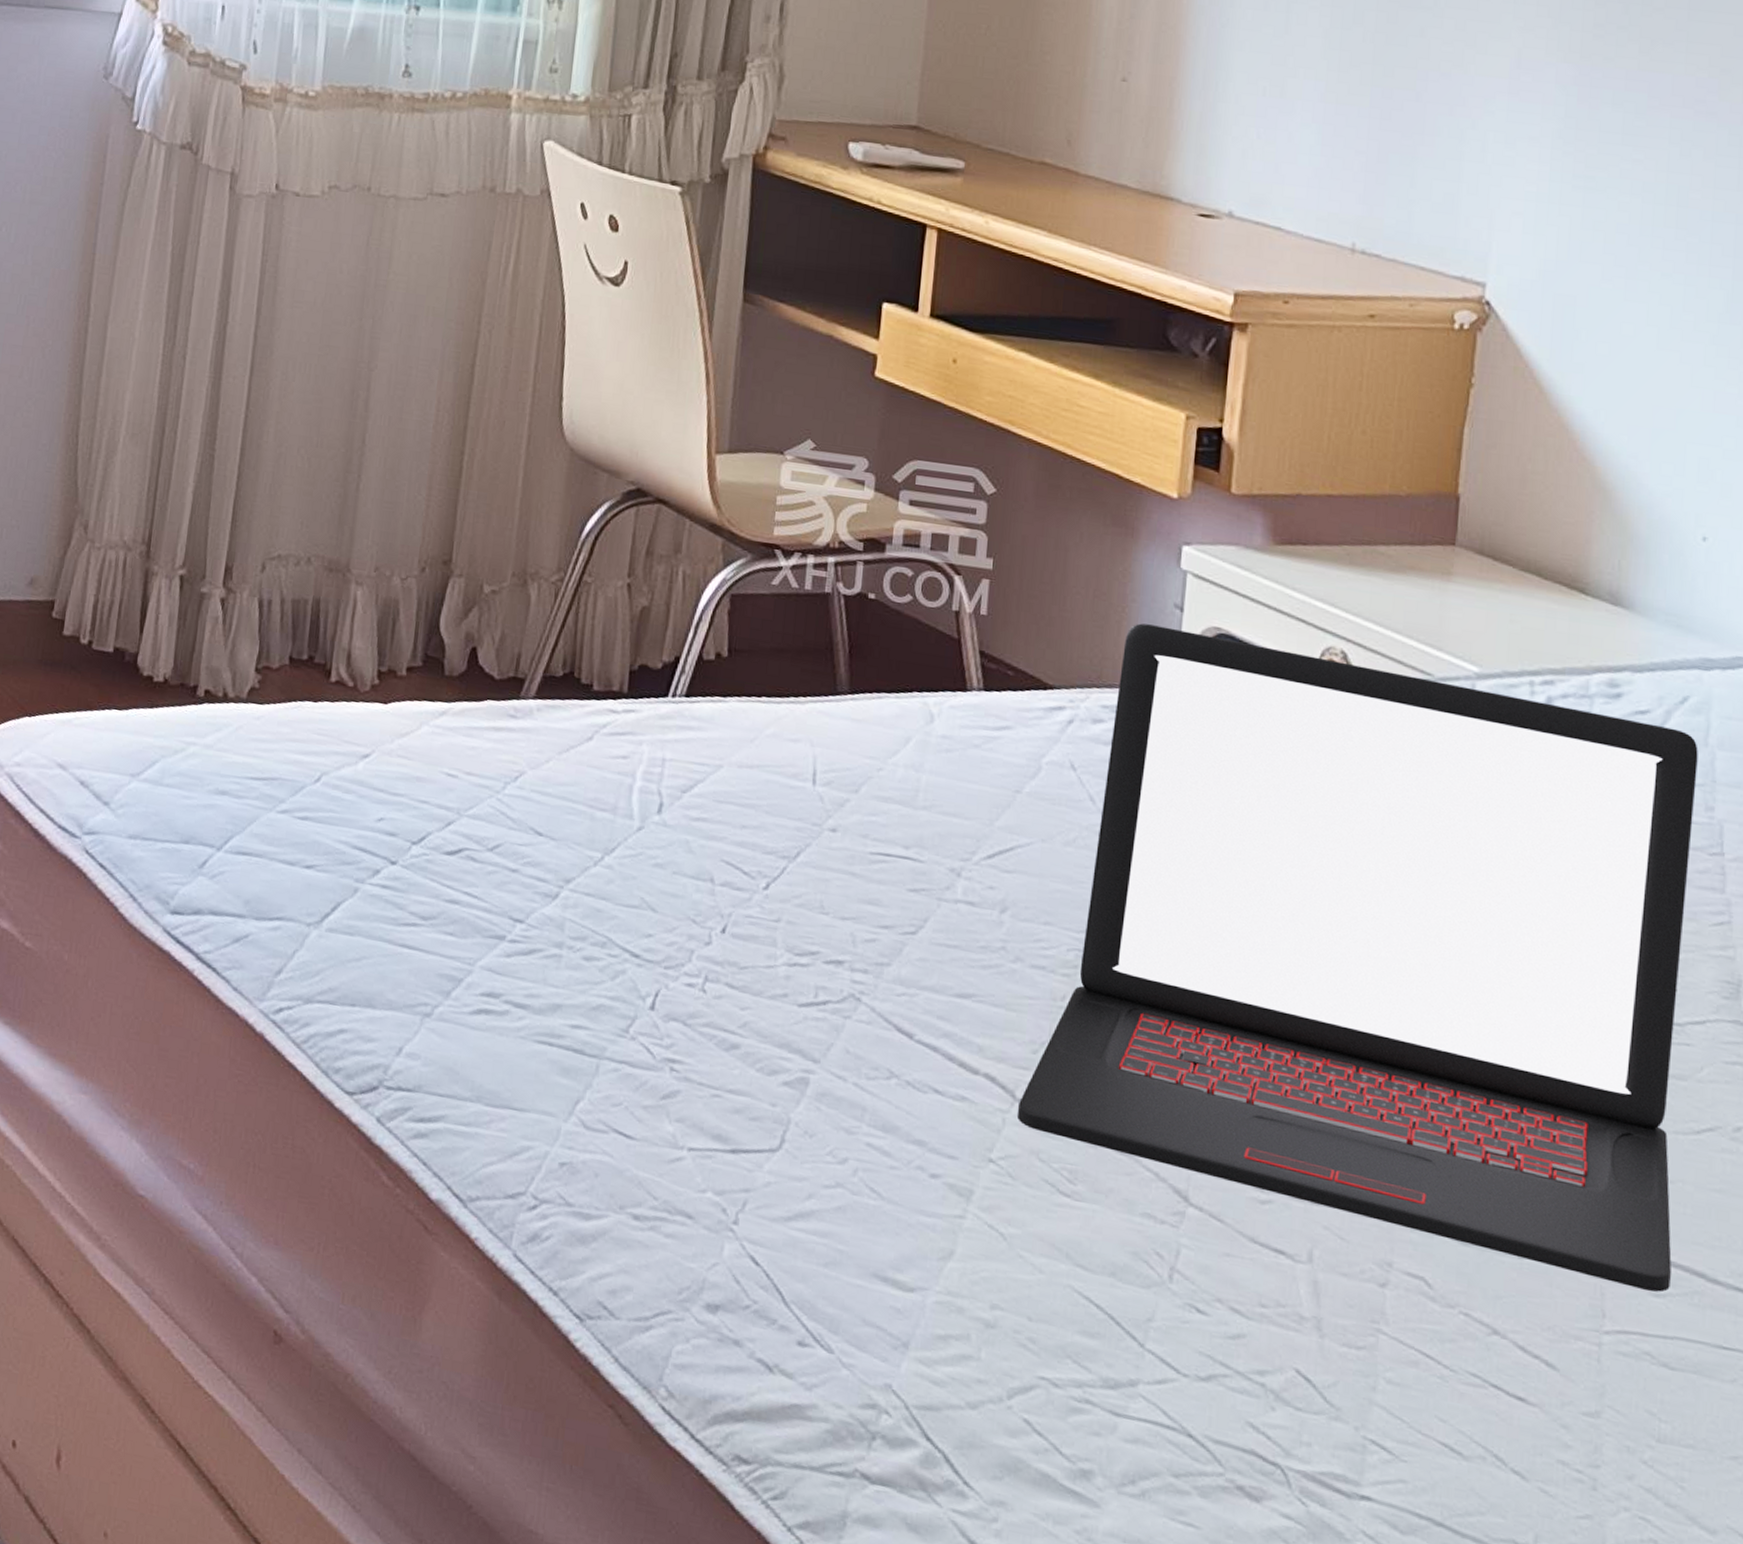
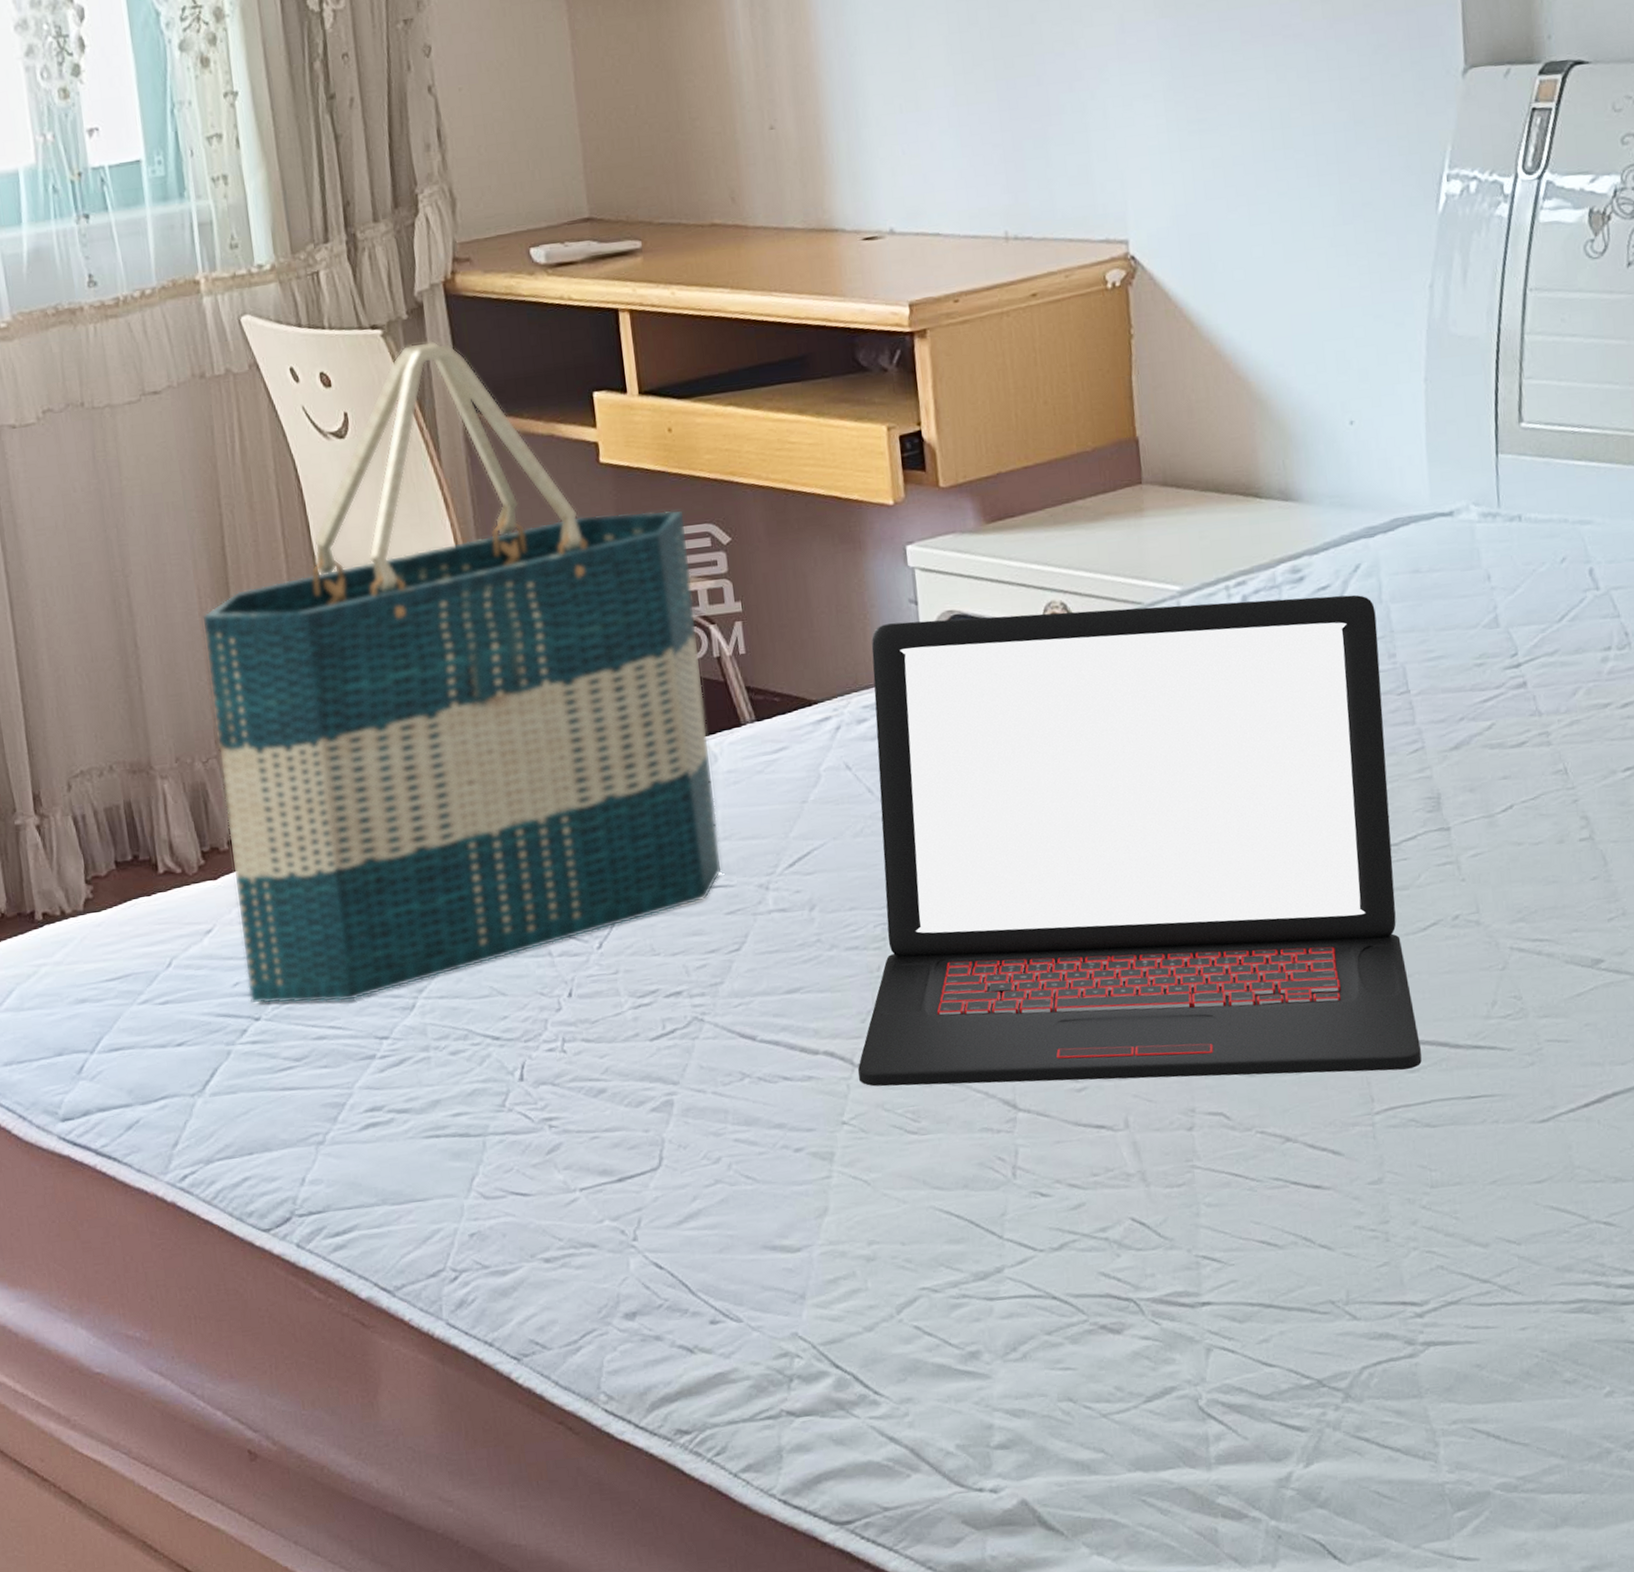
tote bag: none [390,209,952,872] -> present [202,341,723,1004]

